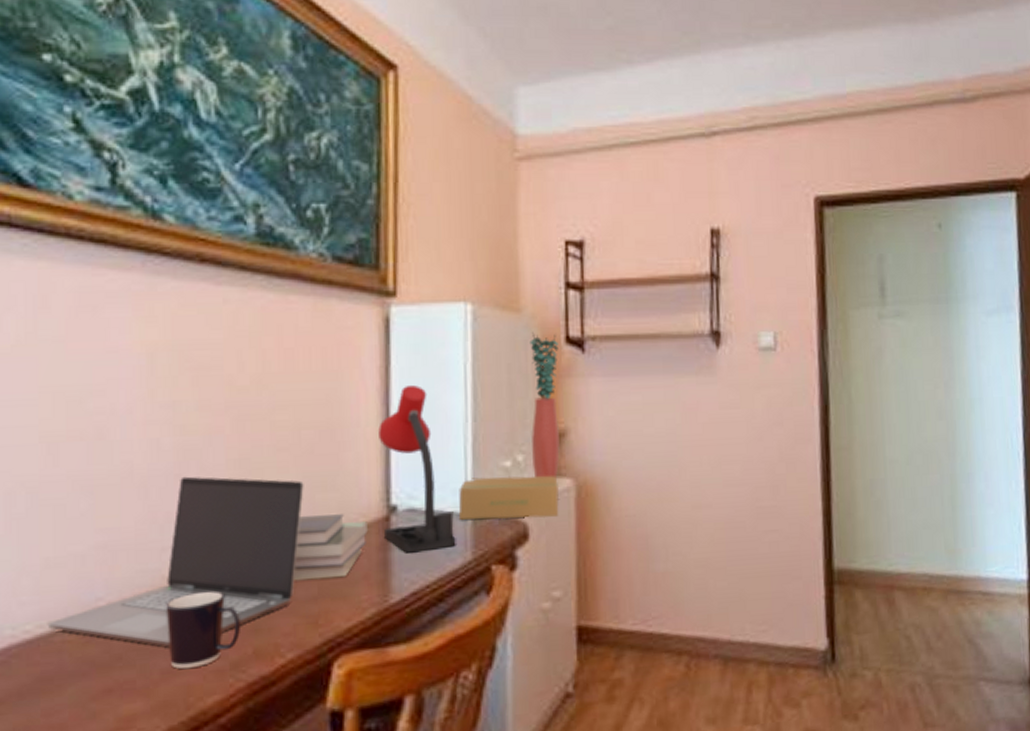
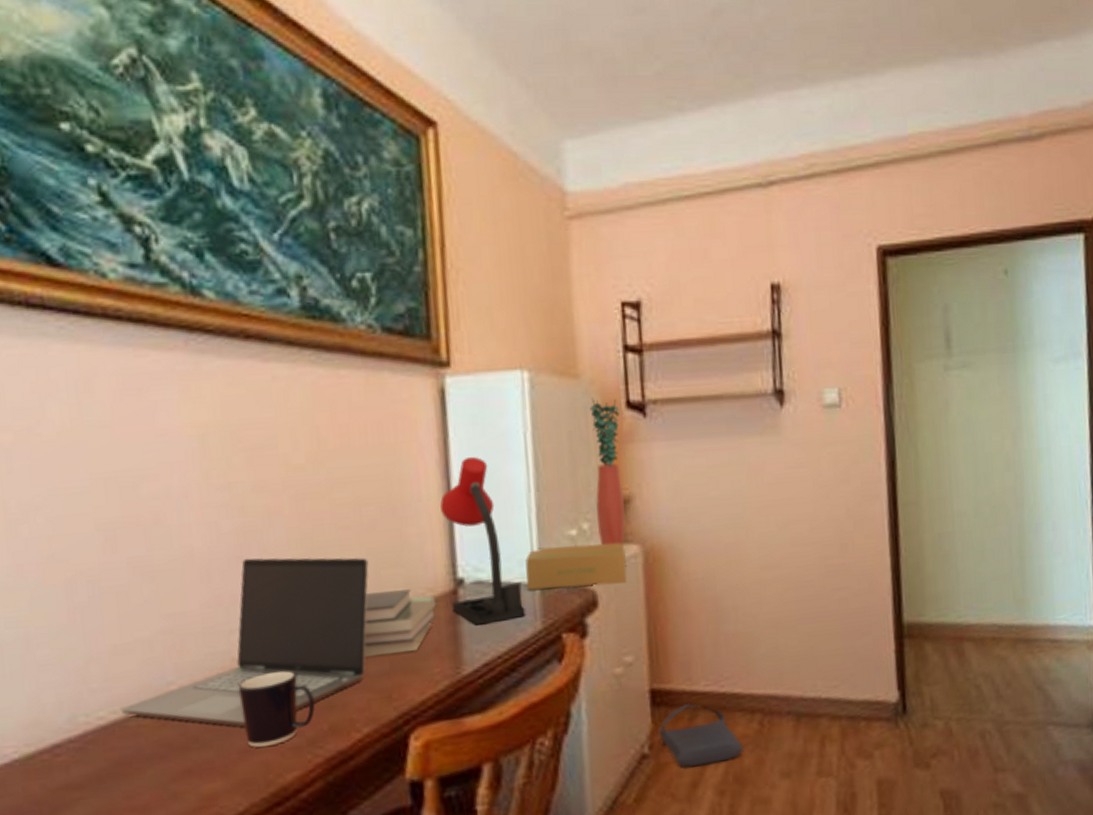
bag: none [584,643,669,709] -> present [659,704,744,768]

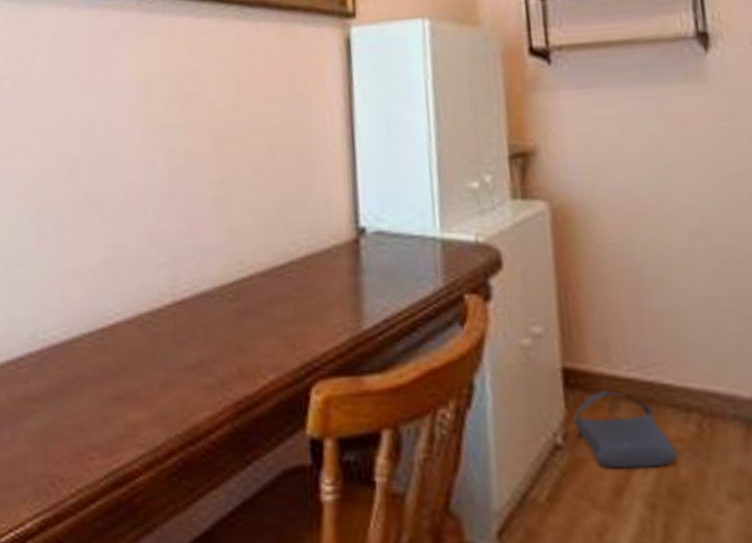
laptop: present [120,557,369,727] -> none [69,196,279,360]
mug: present [238,670,316,748] -> none [162,307,227,383]
books: present [364,589,437,658] -> none [271,235,340,302]
desk lamp: present [440,456,526,626] -> none [344,104,426,278]
box: present [525,543,628,590] -> none [426,198,534,245]
vase: present [589,398,626,547] -> none [491,45,531,203]

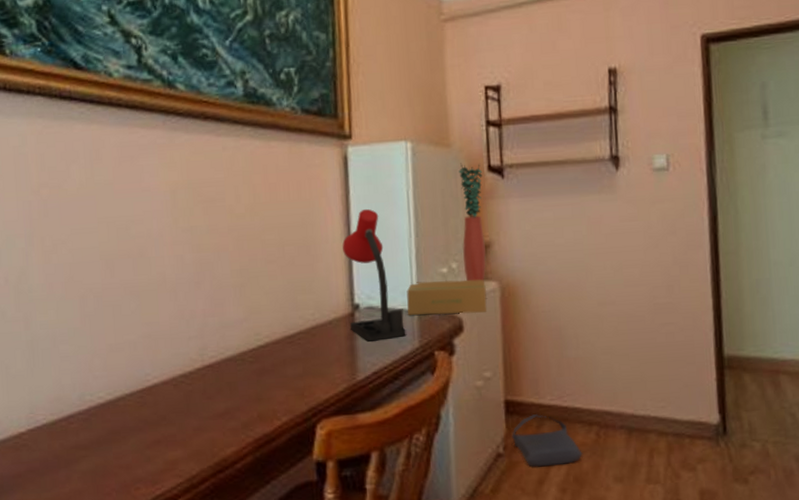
desk lamp: none [344,104,426,278] -> present [342,208,406,342]
box: none [426,198,534,245] -> present [406,279,487,315]
vase: none [491,45,531,203] -> present [458,163,486,283]

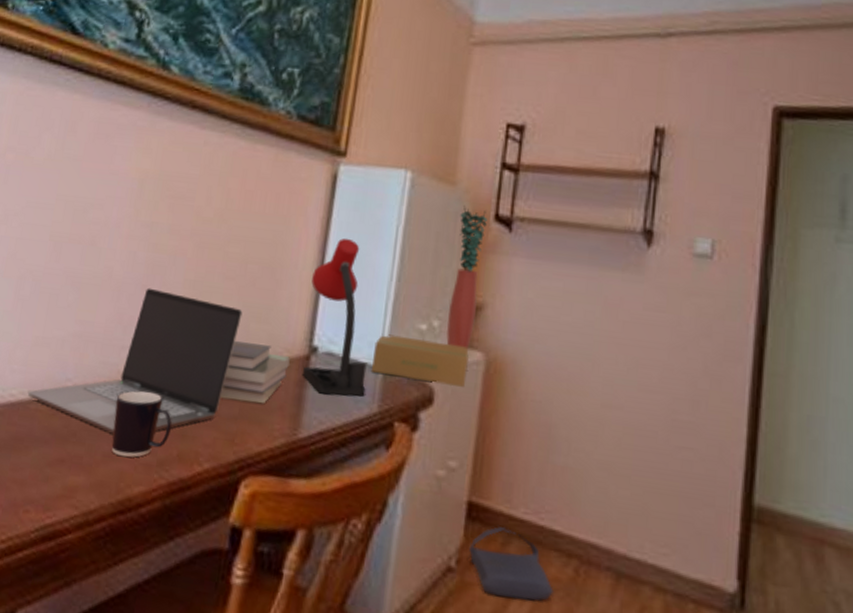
laptop: none [113,283,289,411] -> present [27,288,243,434]
mug: none [194,369,248,428] -> present [111,390,173,458]
books: none [284,311,339,363] -> present [220,340,291,404]

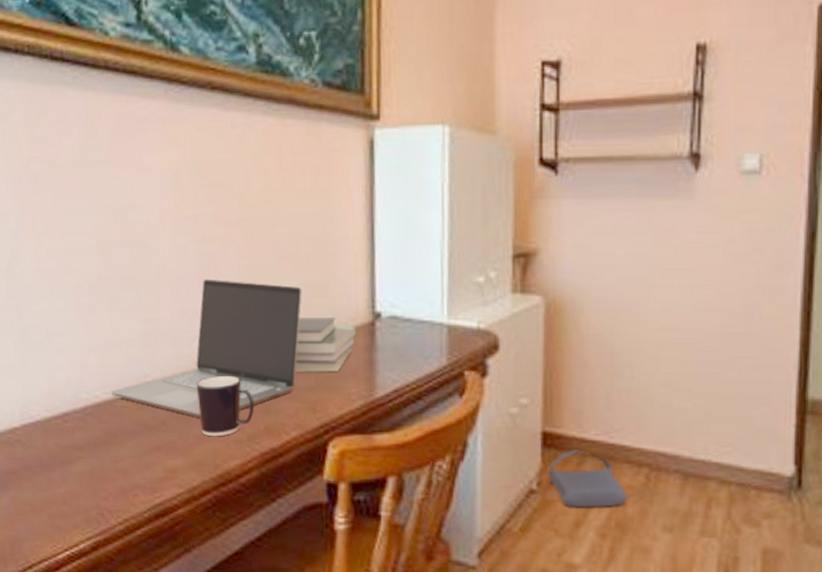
desk lamp: present [303,238,367,397] -> none [364,203,433,355]
box: present [371,333,469,387] -> none [435,291,529,332]
vase: present [446,206,487,351] -> none [504,154,532,297]

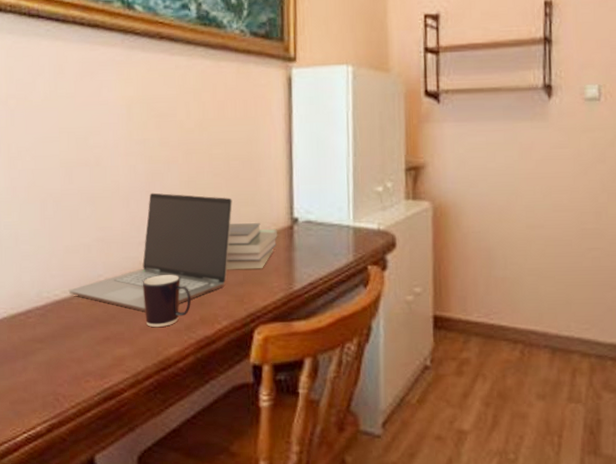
bag: present [548,450,628,508] -> none [439,330,507,381]

